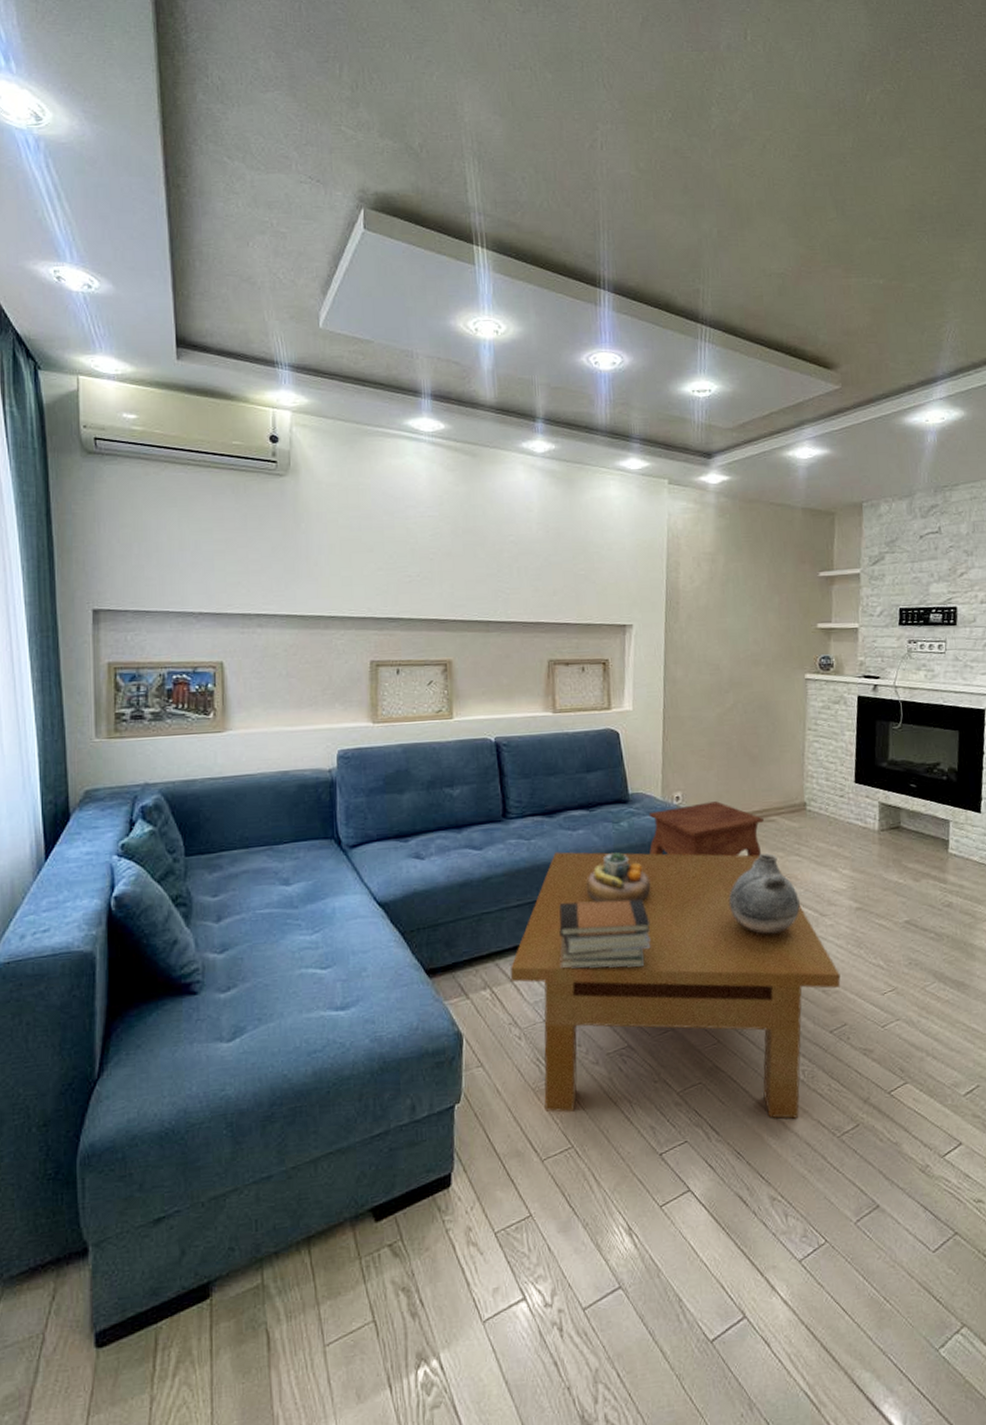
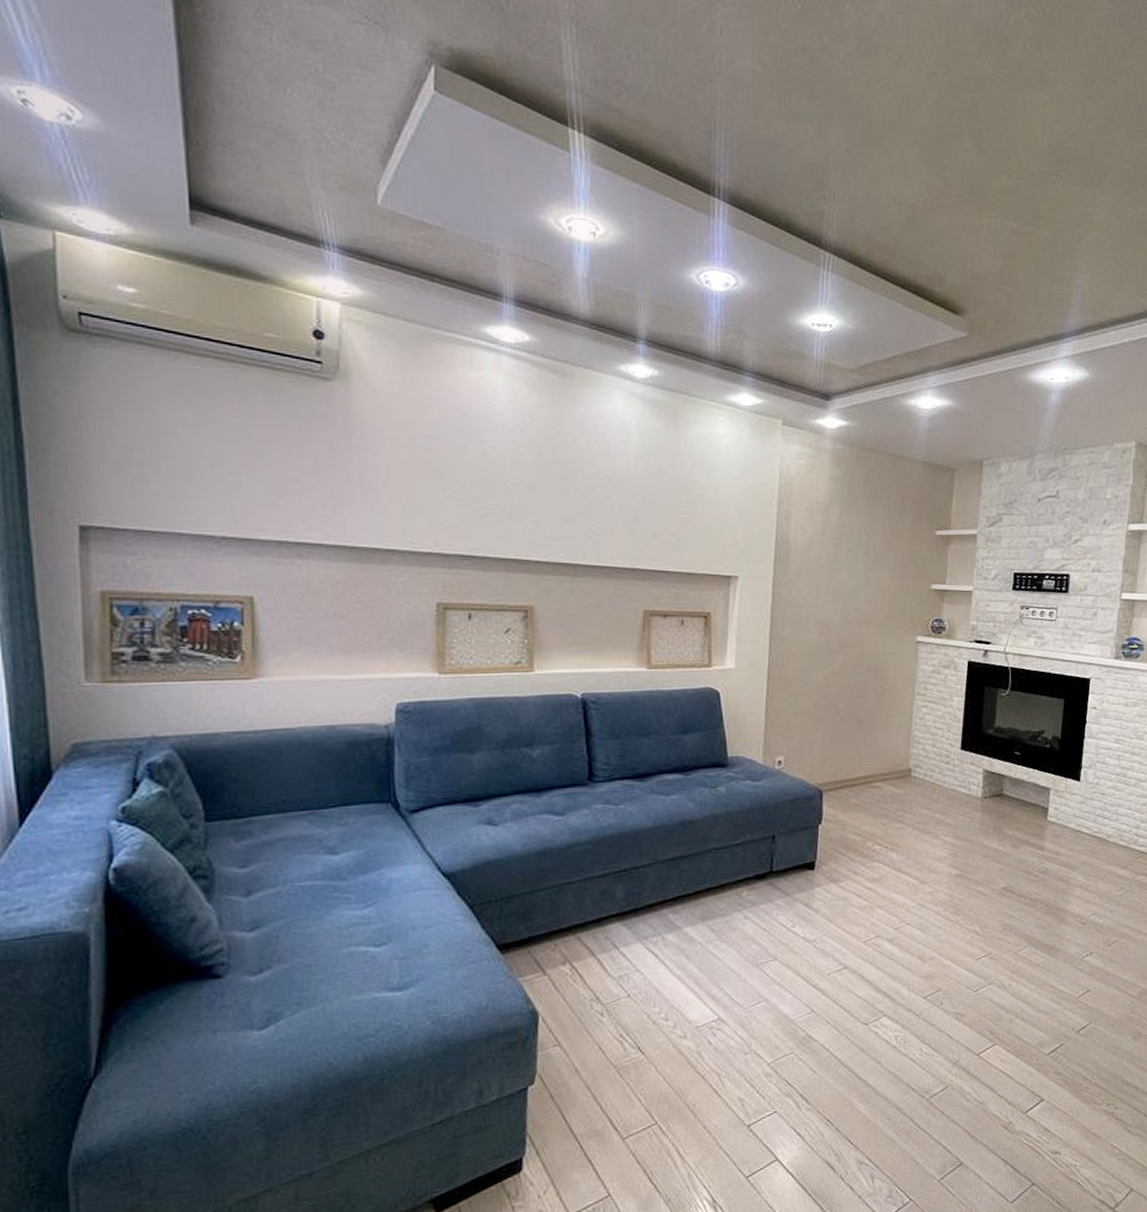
table: present [510,851,841,1119] -> none [592,818,937,1089]
book stack: present [559,899,651,969] -> none [647,868,747,941]
decorative bowl: present [586,852,651,903] -> none [678,819,748,872]
side table: present [648,801,764,857] -> none [748,766,868,824]
vase: present [728,853,800,934] -> none [828,820,900,902]

